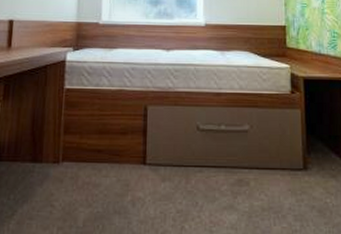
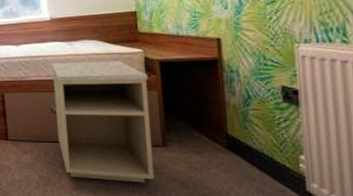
nightstand: none [201,73,295,213] -> present [52,60,155,183]

